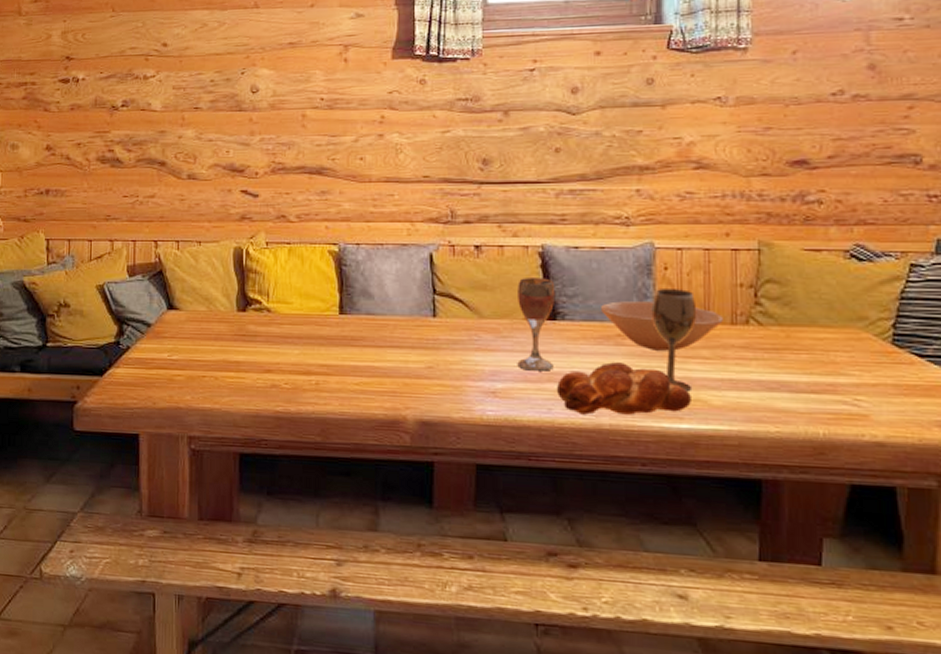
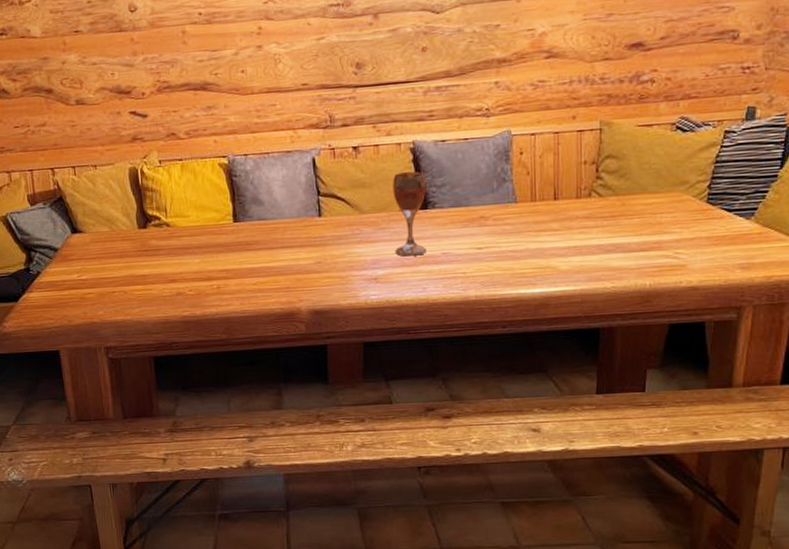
bread loaf: present [556,362,691,415] -> none [429,241,543,290]
bowl: present [601,301,724,351] -> none [466,184,571,228]
wine glass: present [651,289,697,391] -> none [509,171,548,260]

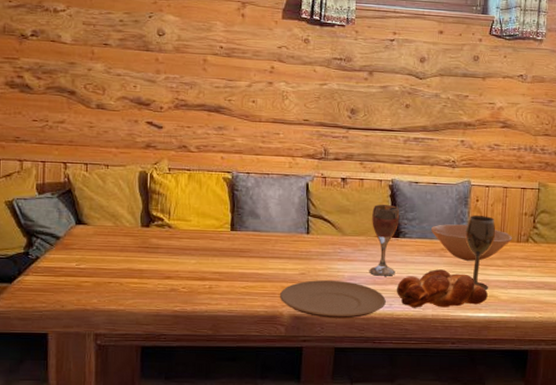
plate: none [294,266,418,310] -> present [279,280,386,319]
bread loaf: none [429,241,543,290] -> present [396,269,488,308]
bowl: none [466,184,571,228] -> present [431,224,513,261]
wine glass: none [509,171,548,260] -> present [465,215,496,290]

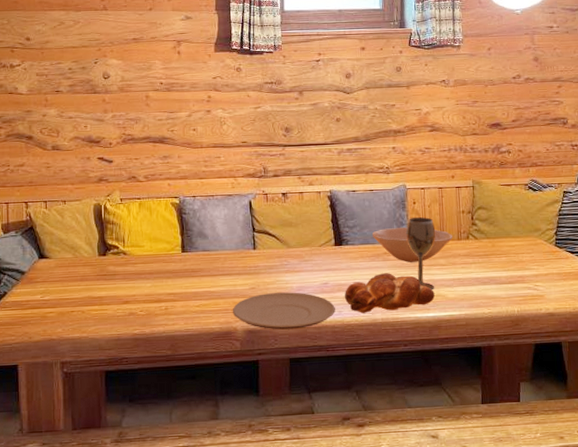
cup: present [369,205,400,276] -> none [314,215,342,284]

